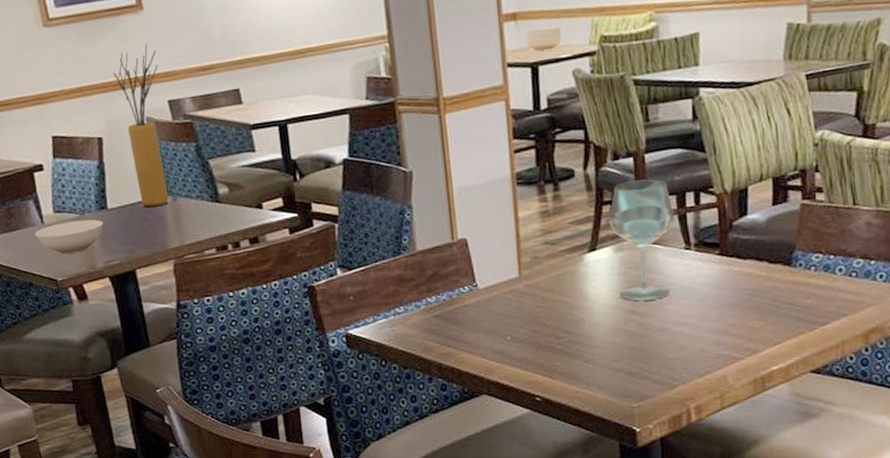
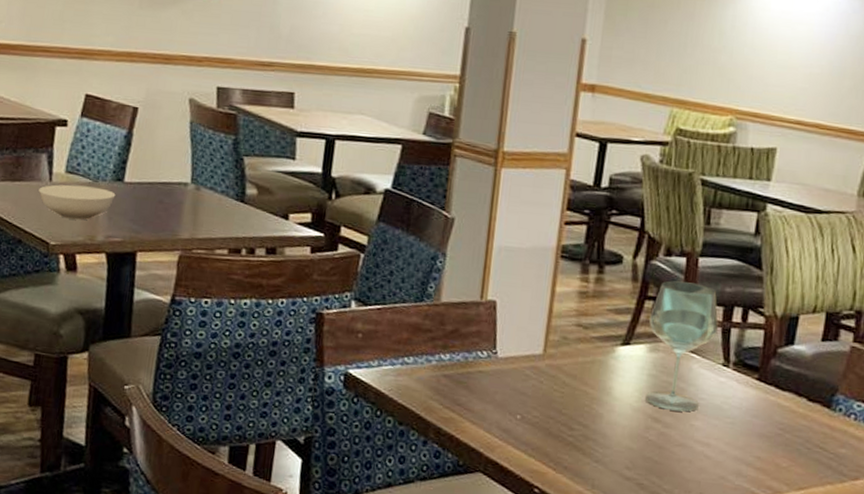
vase: present [113,43,169,208] -> none [162,25,217,193]
bowl: present [525,26,562,51] -> none [600,104,638,130]

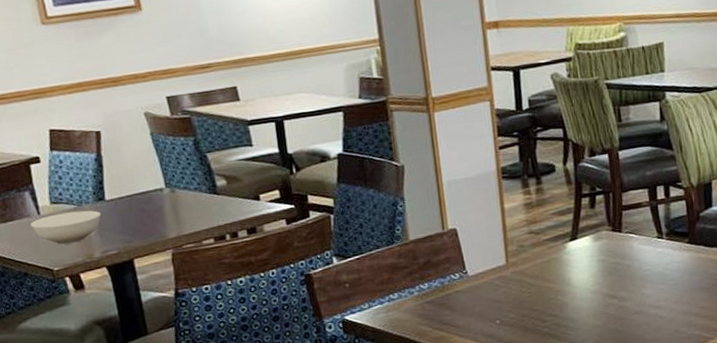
wine glass: present [646,281,718,412] -> none [588,174,647,286]

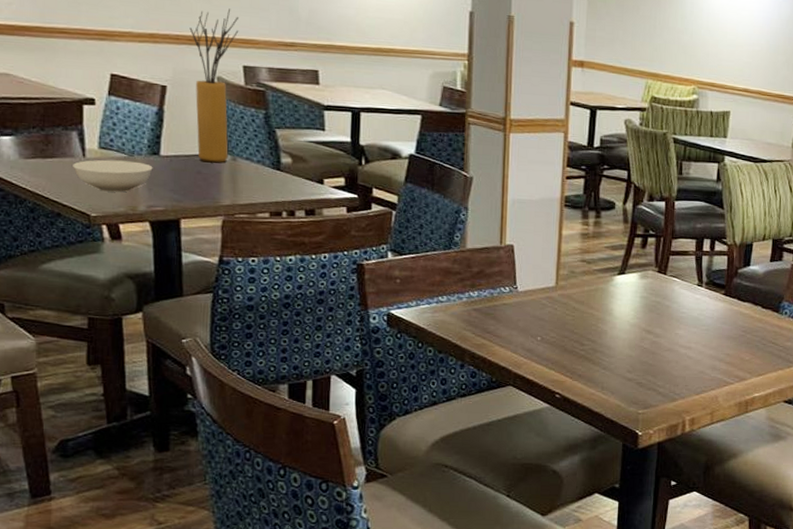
vase: none [111,42,167,199] -> present [189,8,239,163]

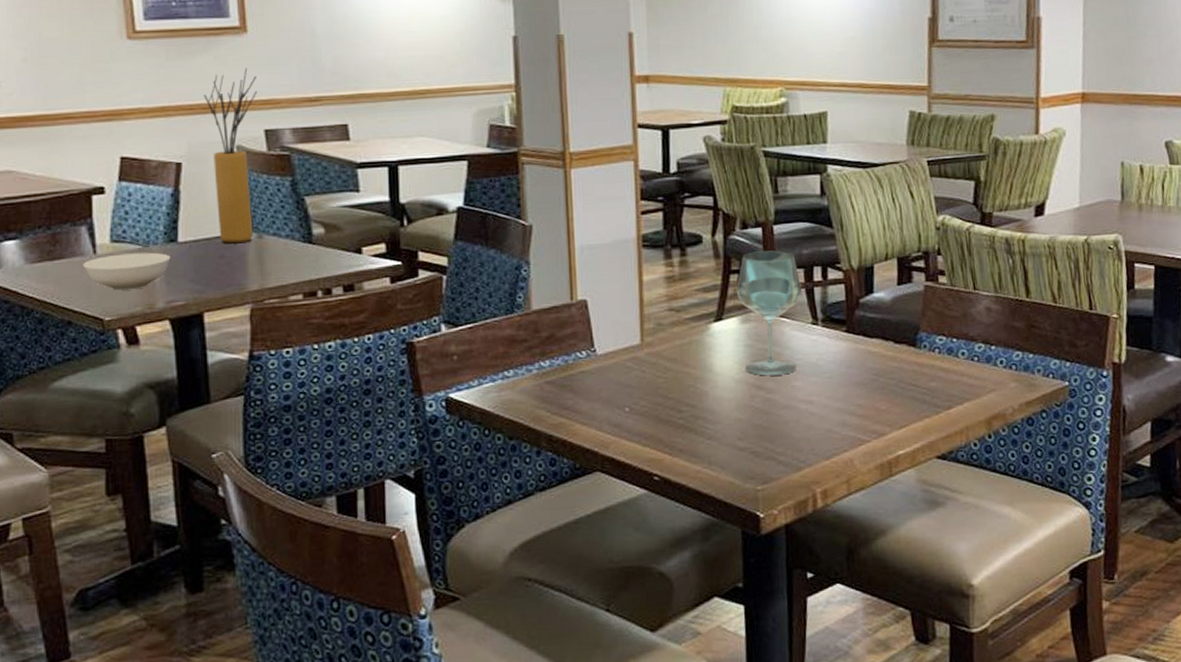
wine glass: none [639,221,693,324] -> present [737,250,802,376]

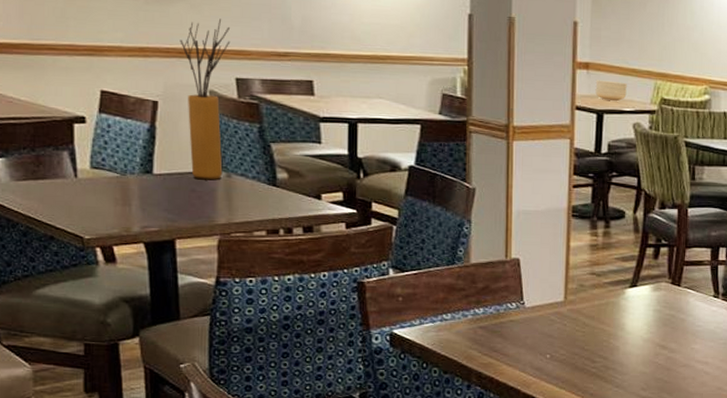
bowl: present [83,252,171,291] -> none [65,179,146,213]
bowl: none [657,92,693,115] -> present [595,80,627,102]
wine glass: present [737,250,802,376] -> none [651,230,708,338]

